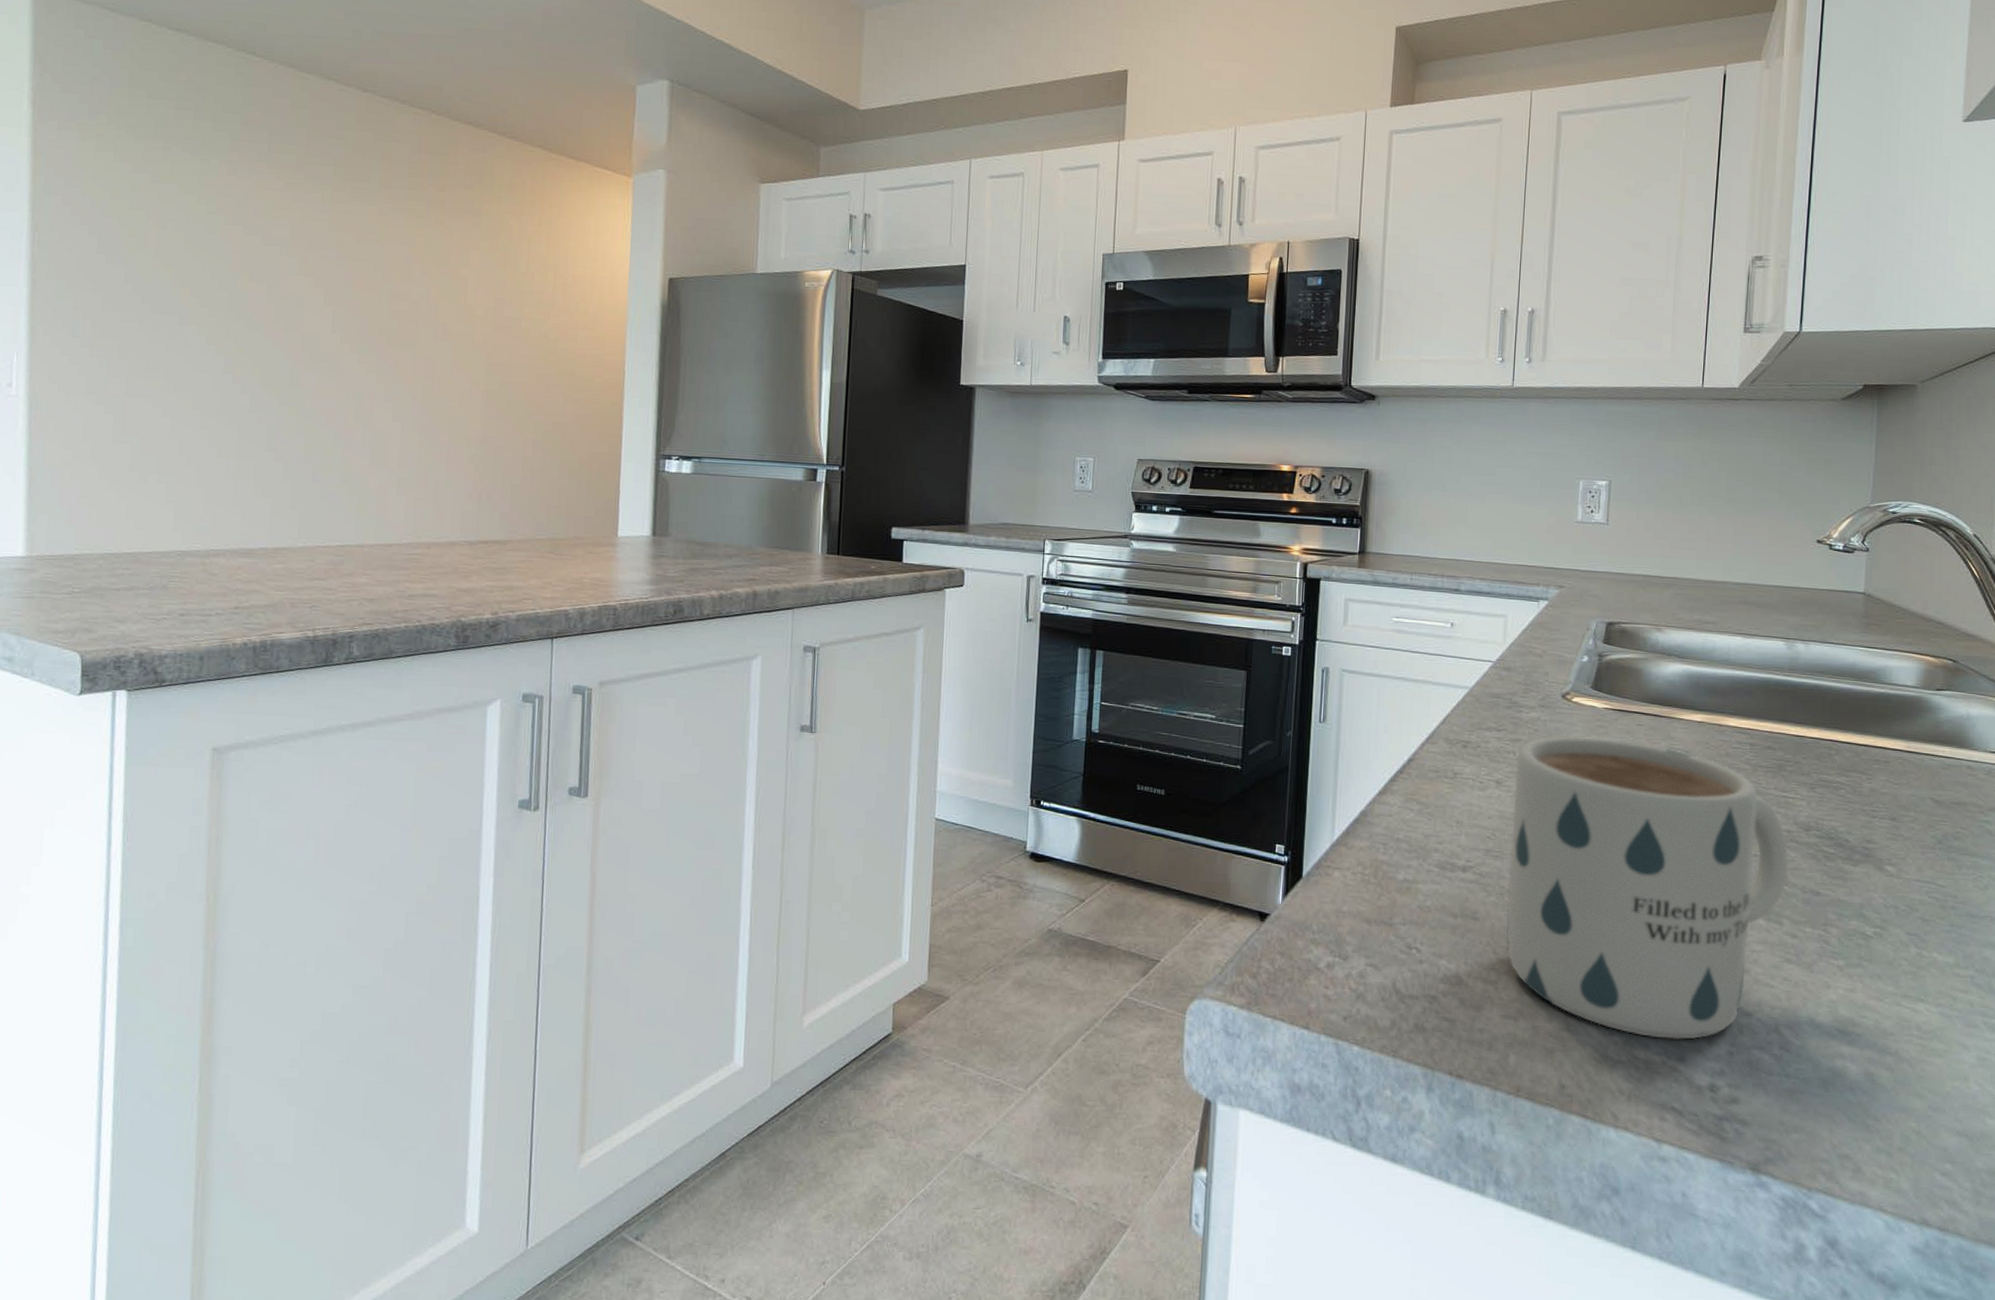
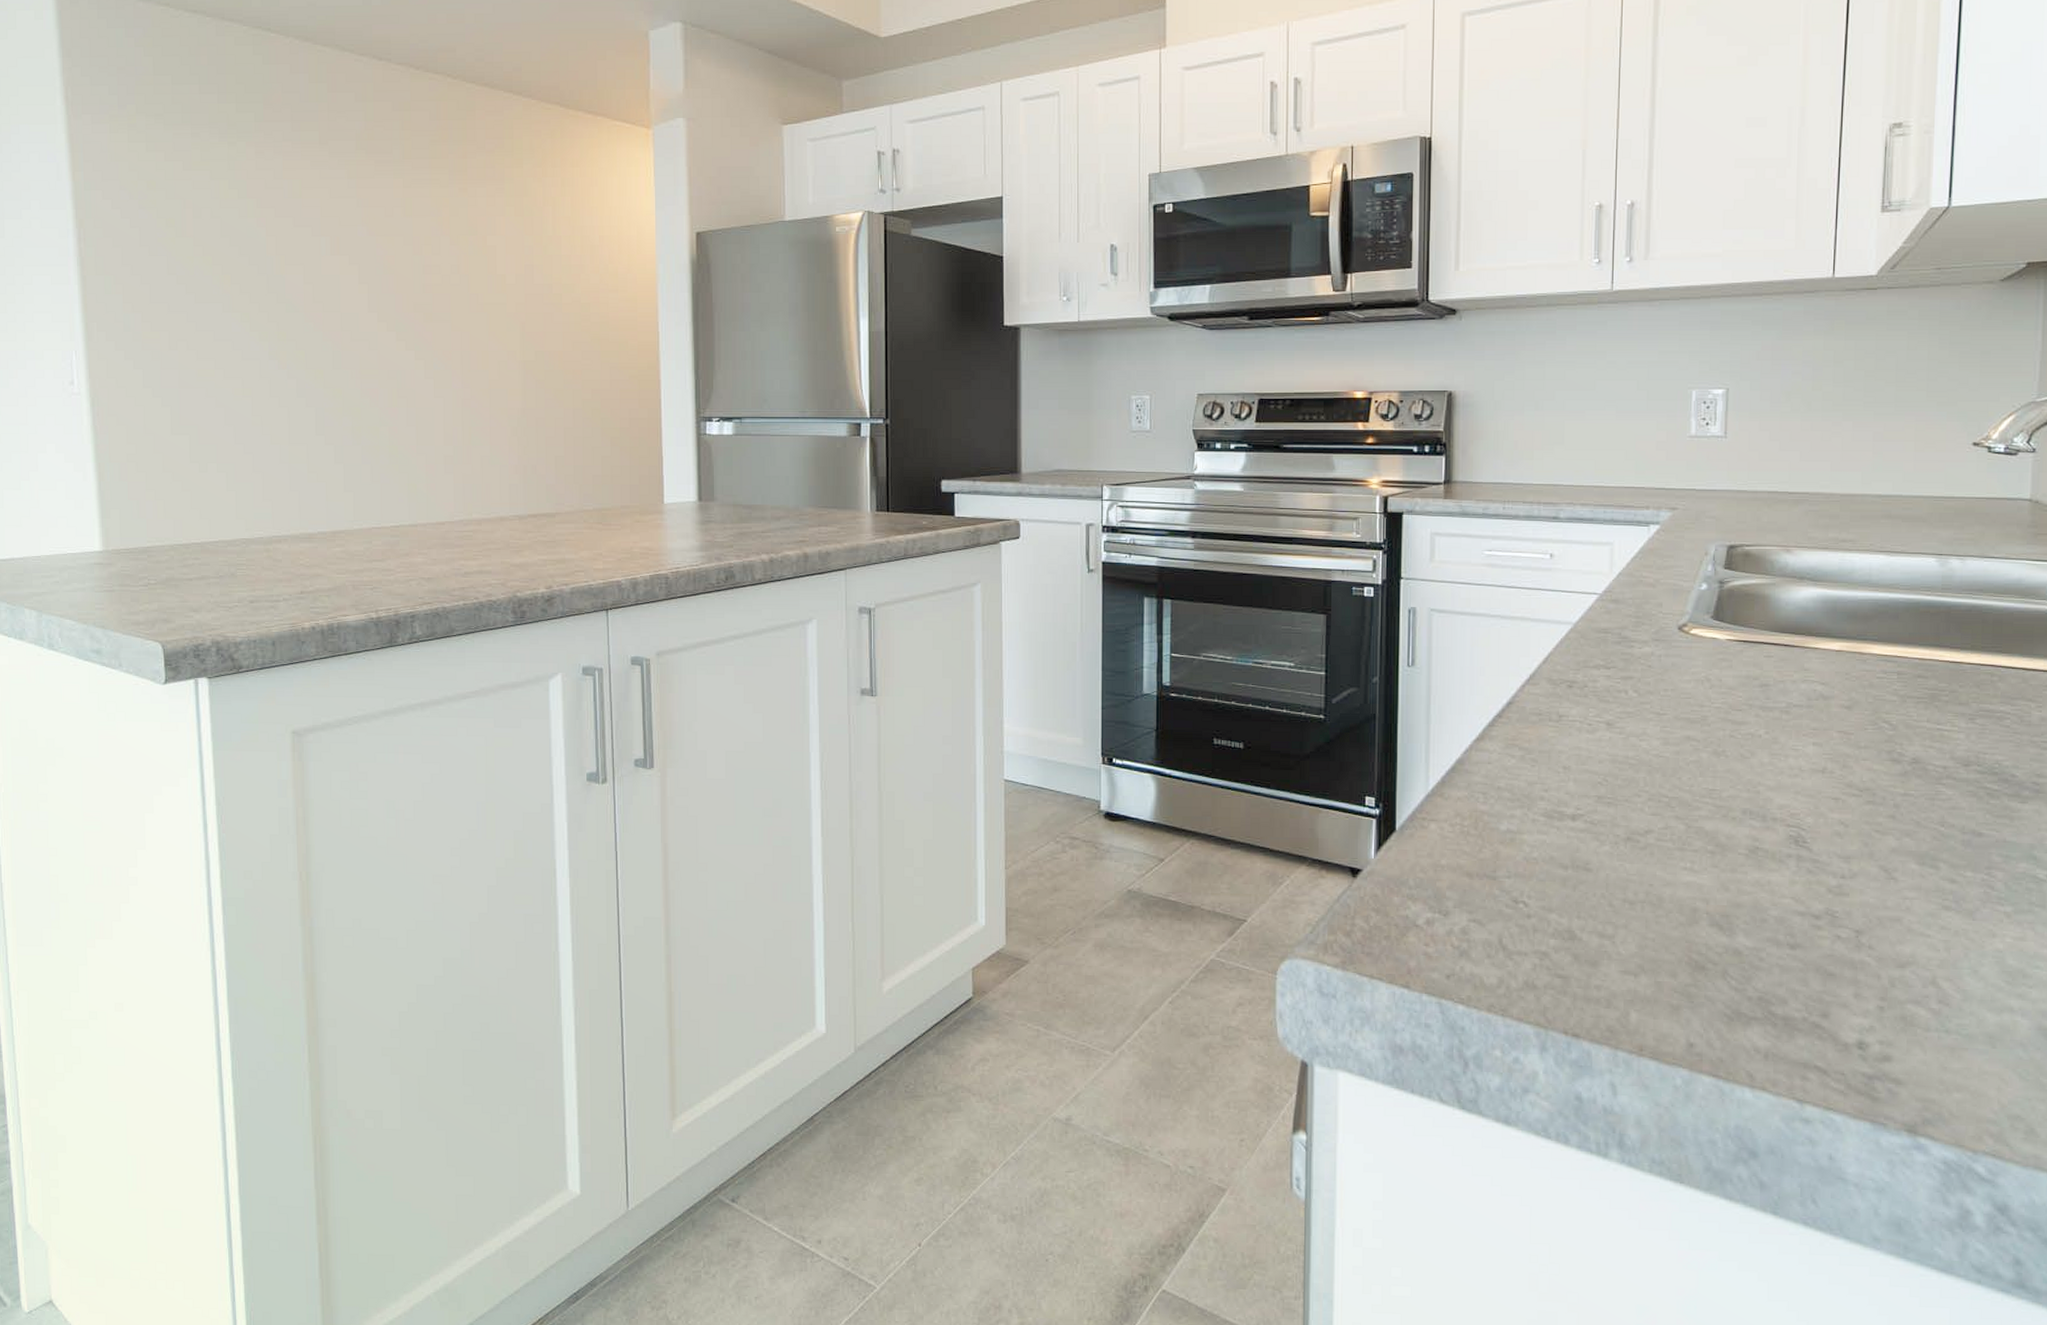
mug: present [1506,736,1789,1040] -> none [1622,672,1945,995]

